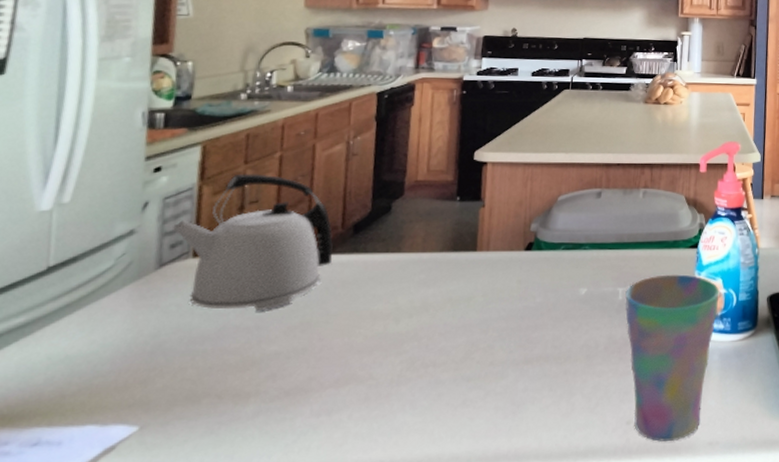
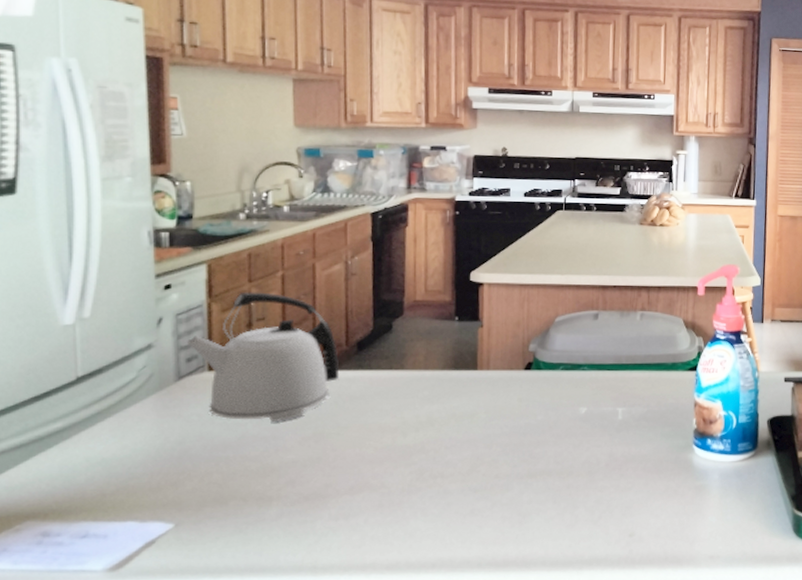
cup: present [625,274,720,442] -> none [625,396,719,554]

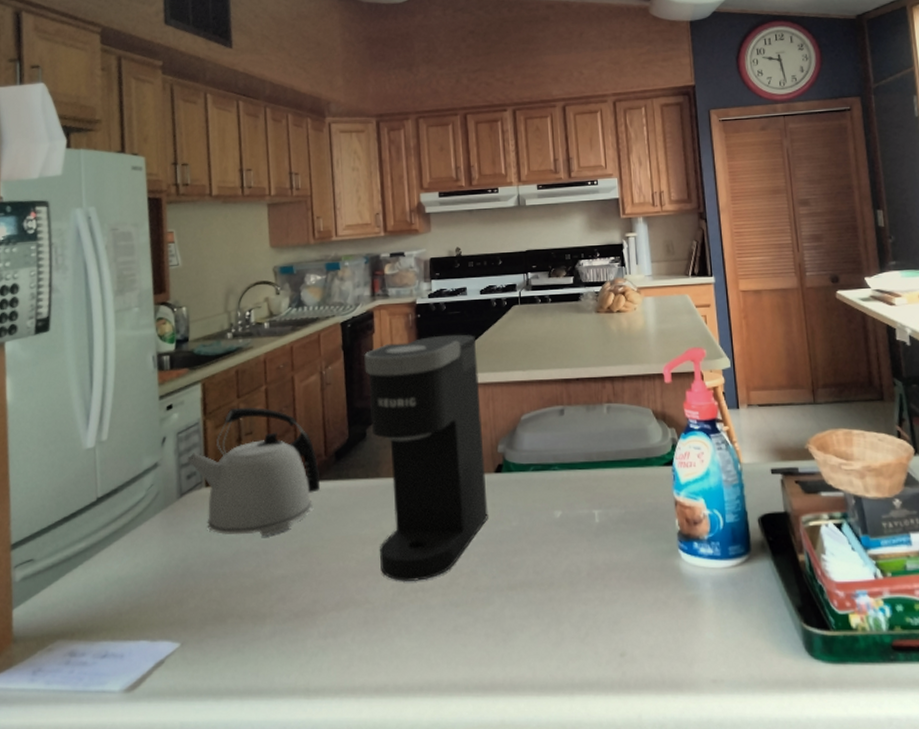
coffee maker: none [395,234,516,469] -> present [364,334,488,582]

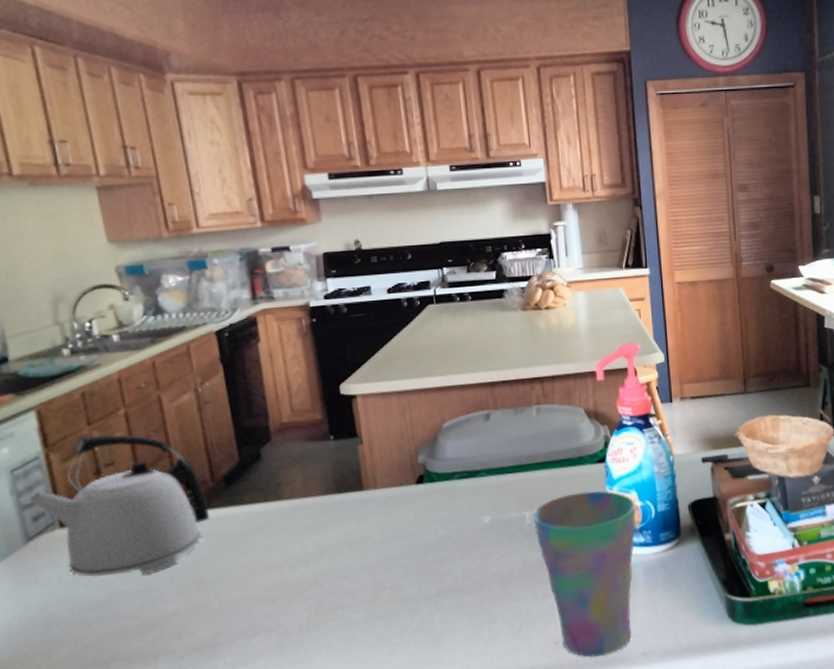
coffee maker: present [364,334,488,582] -> none [249,339,411,603]
cup: none [602,494,704,677] -> present [533,491,636,657]

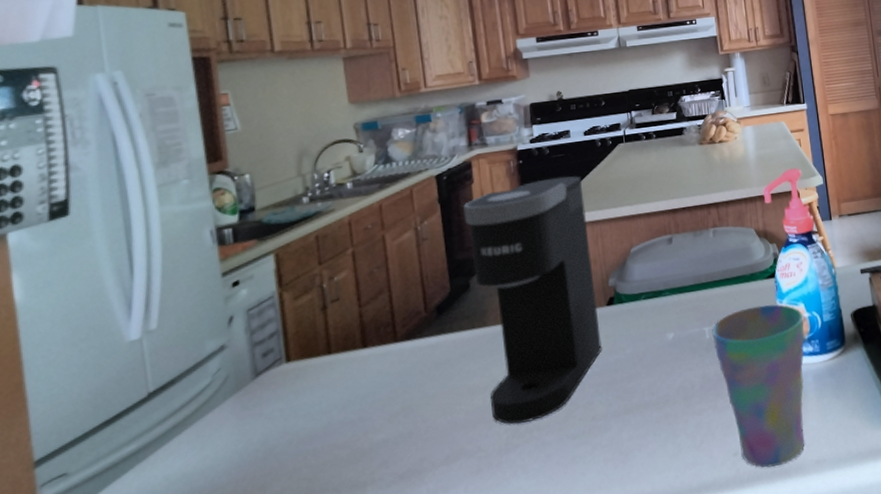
kettle: present [27,434,210,577] -> none [259,272,422,409]
coffee maker: none [249,339,411,603] -> present [463,176,602,425]

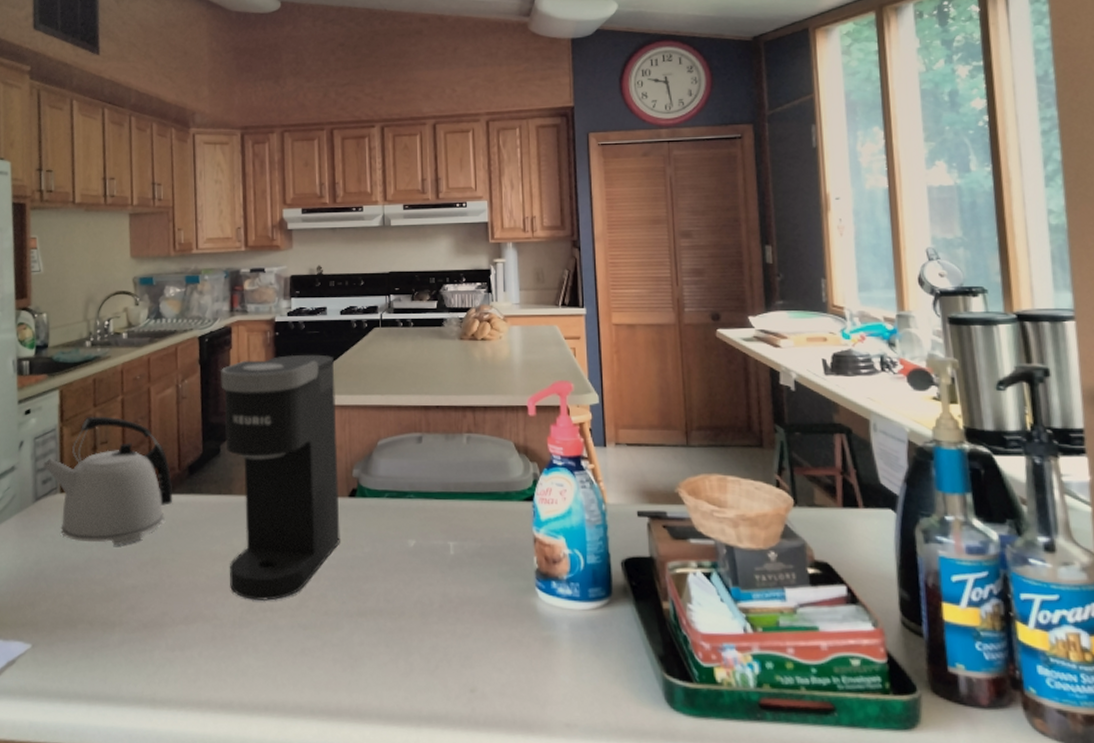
kettle: none [259,272,422,409] -> present [41,416,173,546]
cup: present [712,304,805,468] -> none [457,529,563,717]

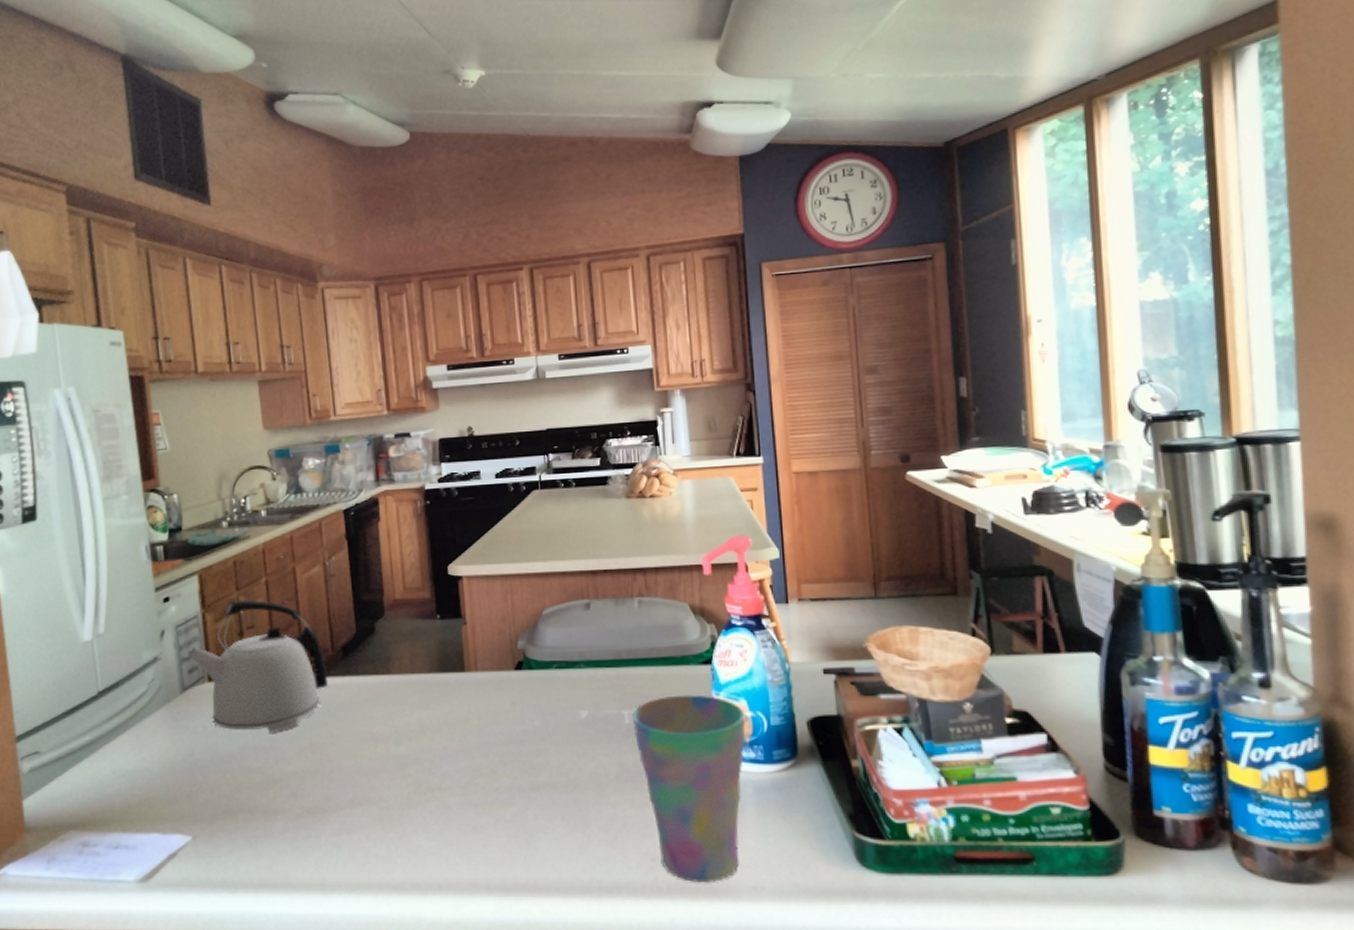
coffee maker: present [221,354,340,602] -> none [370,522,508,781]
cup: none [457,529,563,717] -> present [632,695,745,882]

